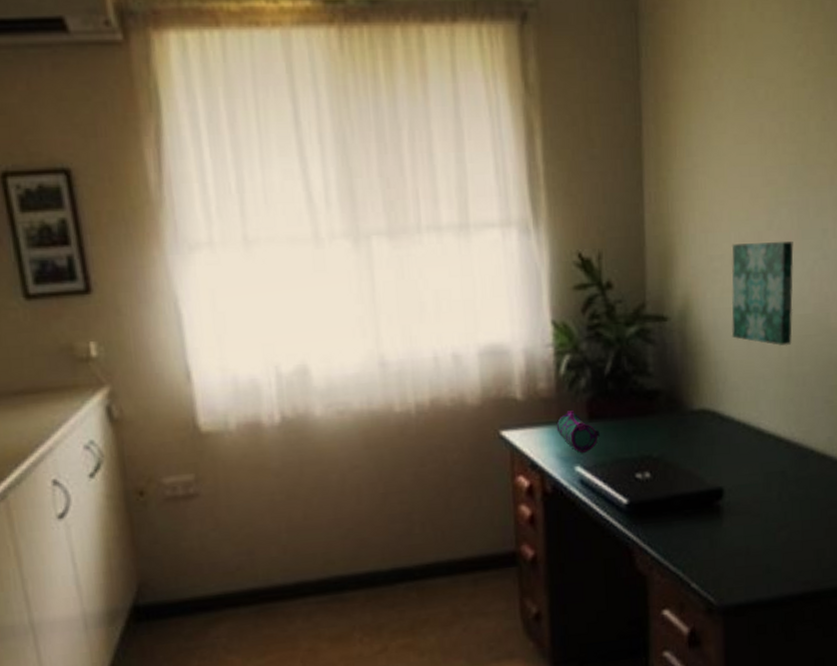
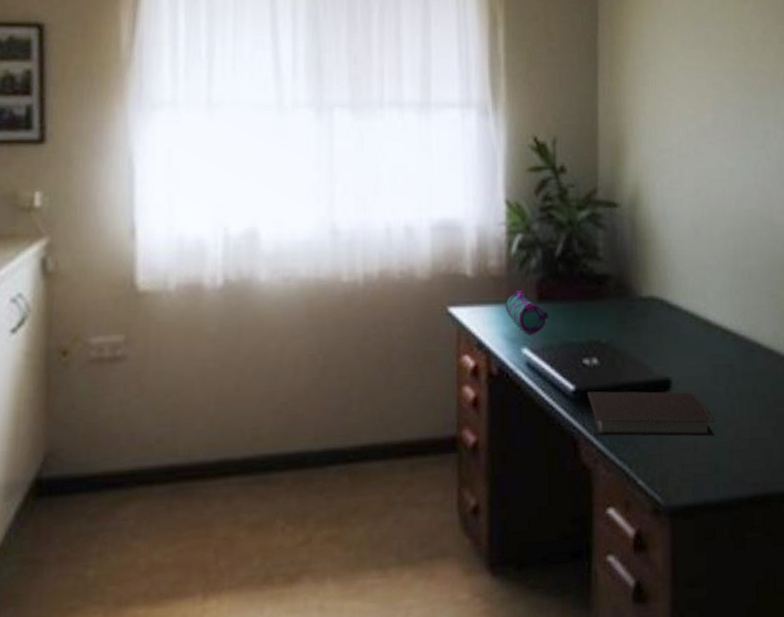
notebook: none [639,499,767,544] -> present [586,391,715,437]
wall art: present [731,240,794,347] -> none [679,139,738,239]

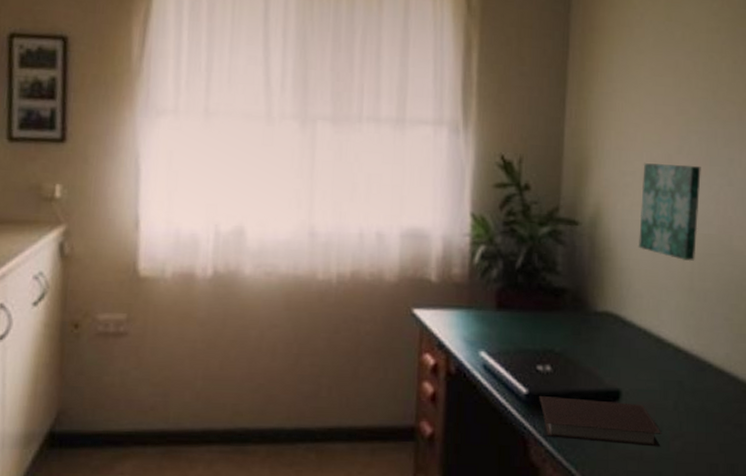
pencil case: present [505,290,548,334] -> none [466,298,506,339]
wall art: none [679,139,738,239] -> present [638,163,701,262]

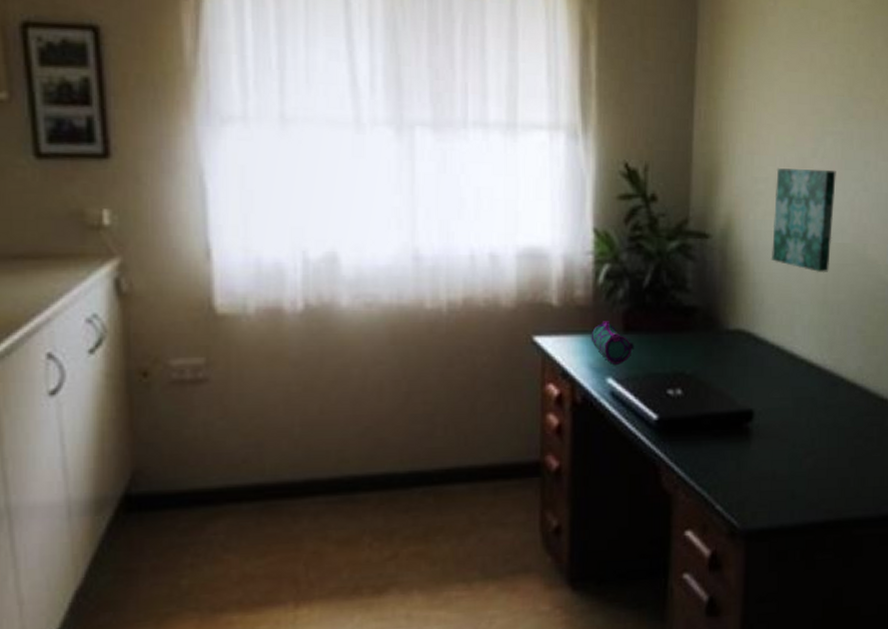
pencil case: none [466,298,506,339] -> present [591,321,634,364]
notebook: present [538,396,661,447] -> none [669,421,794,466]

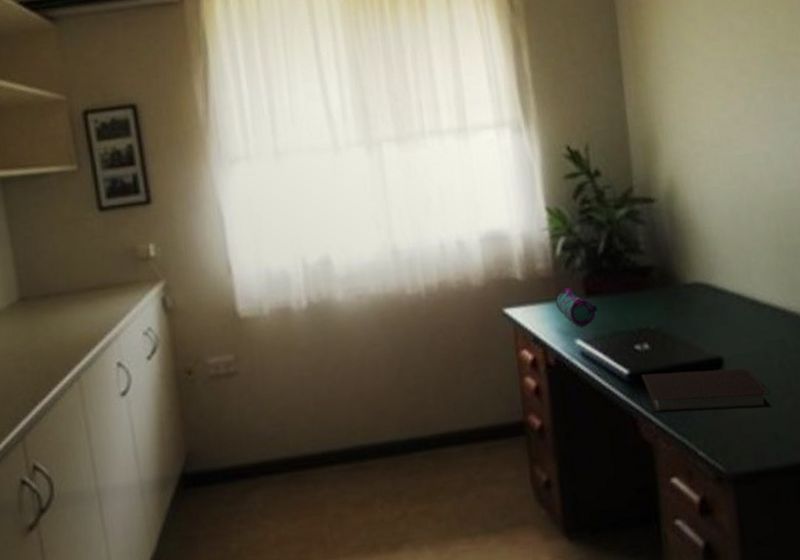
notebook: none [669,421,794,466] -> present [640,368,772,413]
wall art: present [771,168,836,273] -> none [711,123,779,221]

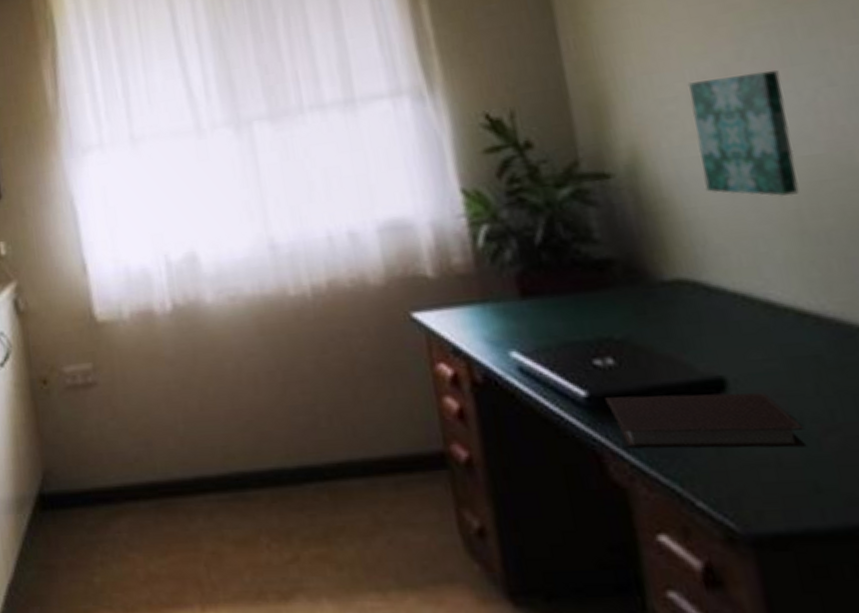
pencil case: present [555,288,598,327] -> none [480,287,538,336]
wall art: none [711,123,779,221] -> present [687,69,799,197]

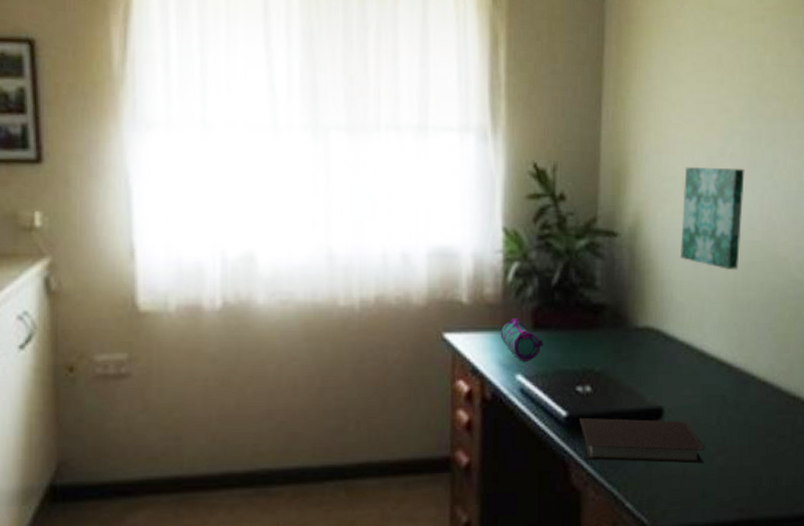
pencil case: none [480,287,538,336] -> present [500,318,543,361]

